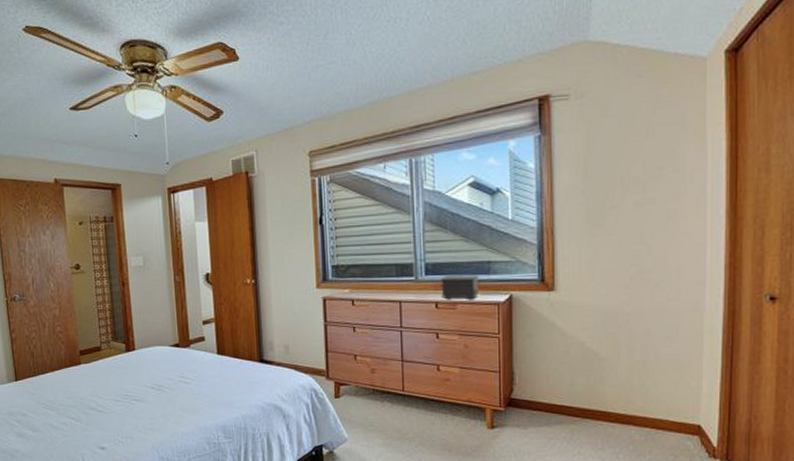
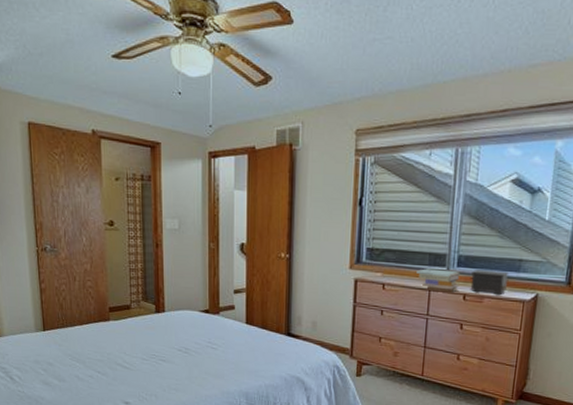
books: none [385,279,429,303] -> present [416,268,459,293]

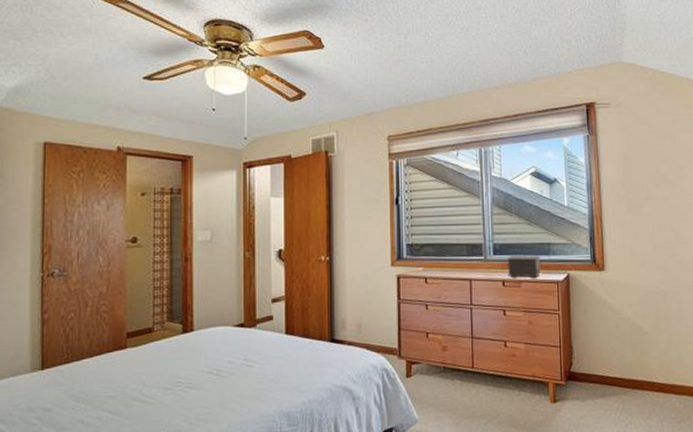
books: present [416,268,459,293] -> none [456,258,496,281]

